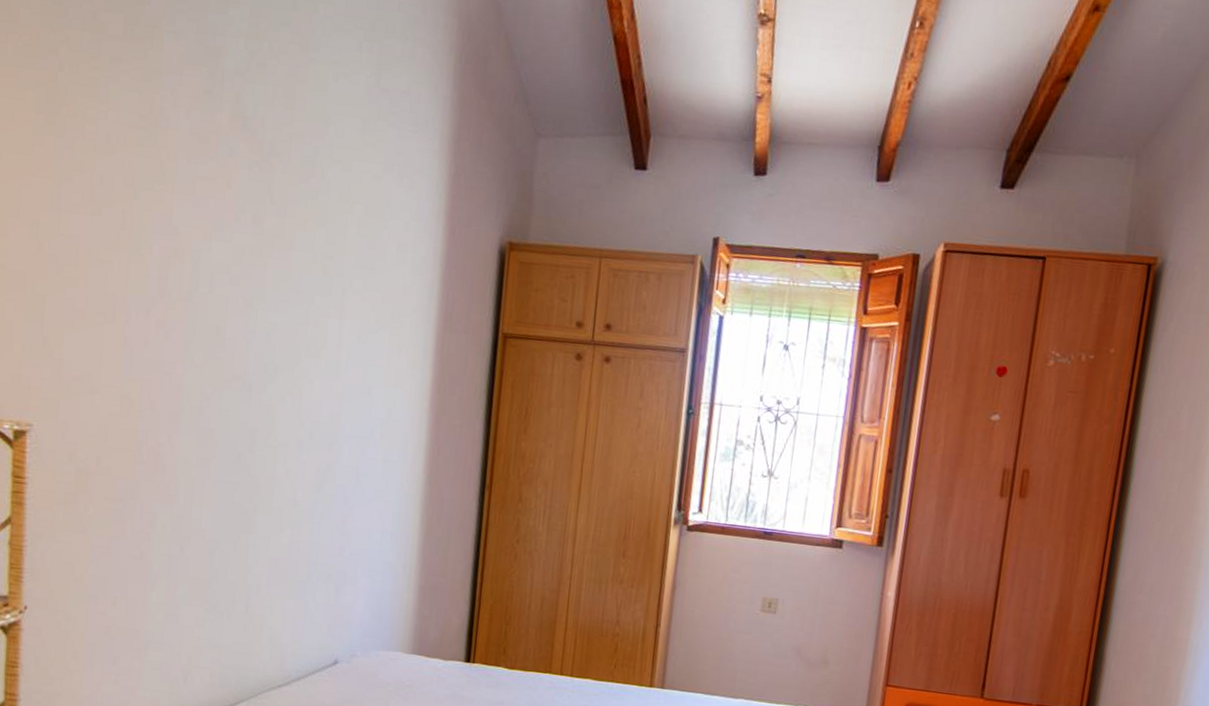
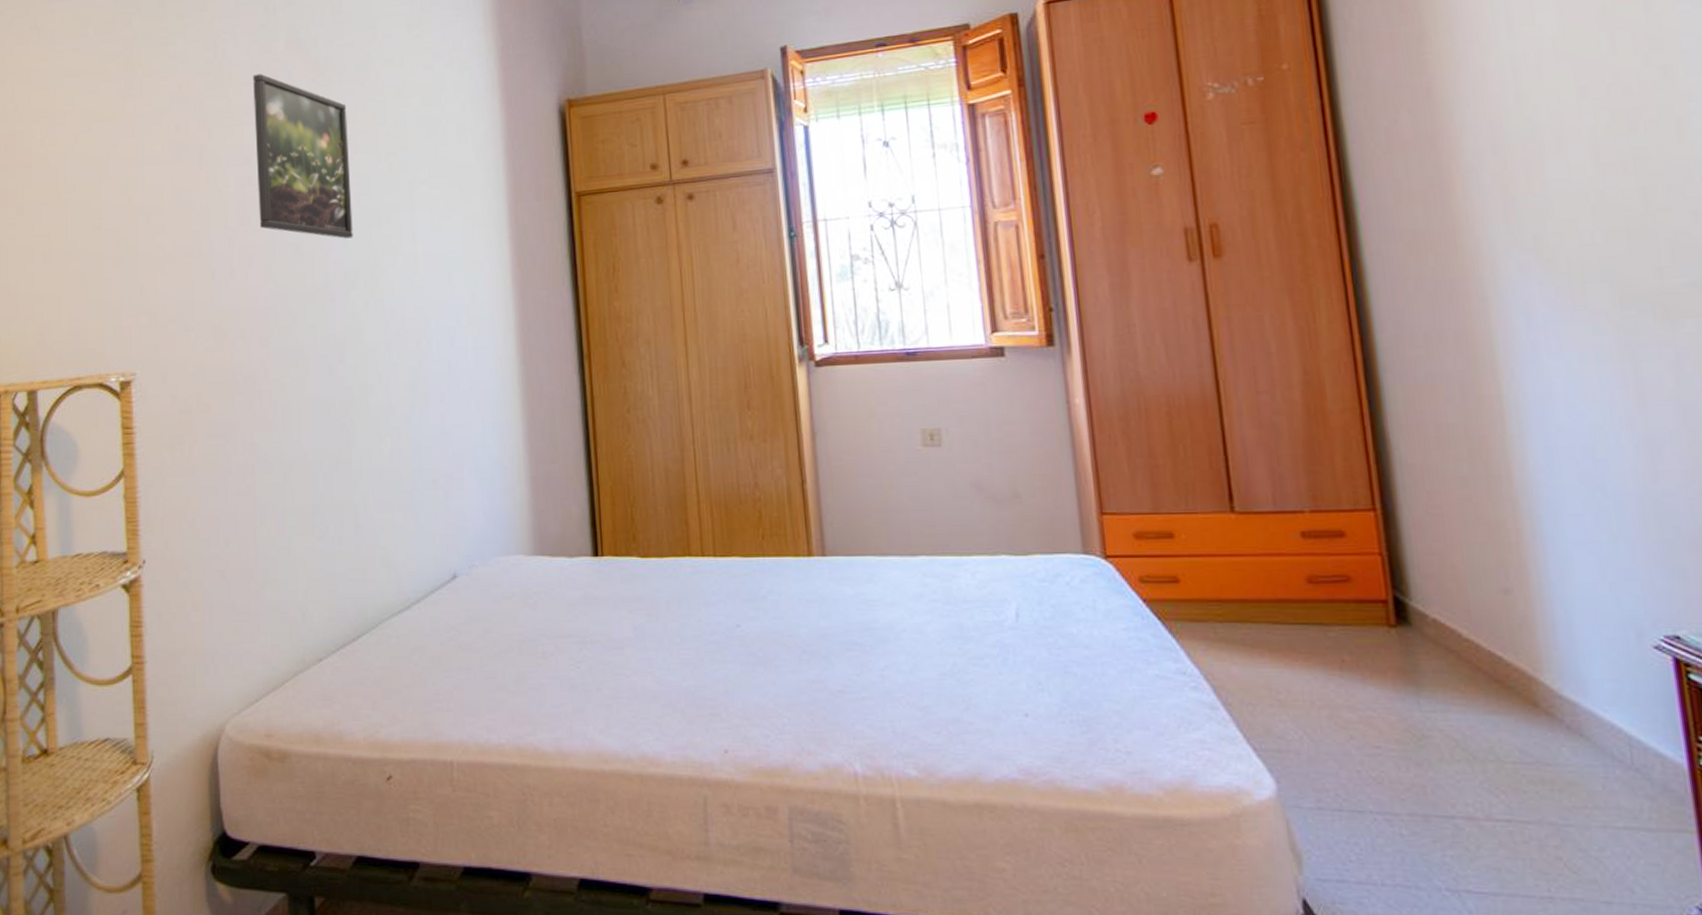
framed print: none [181,142,288,333] -> present [253,74,353,239]

